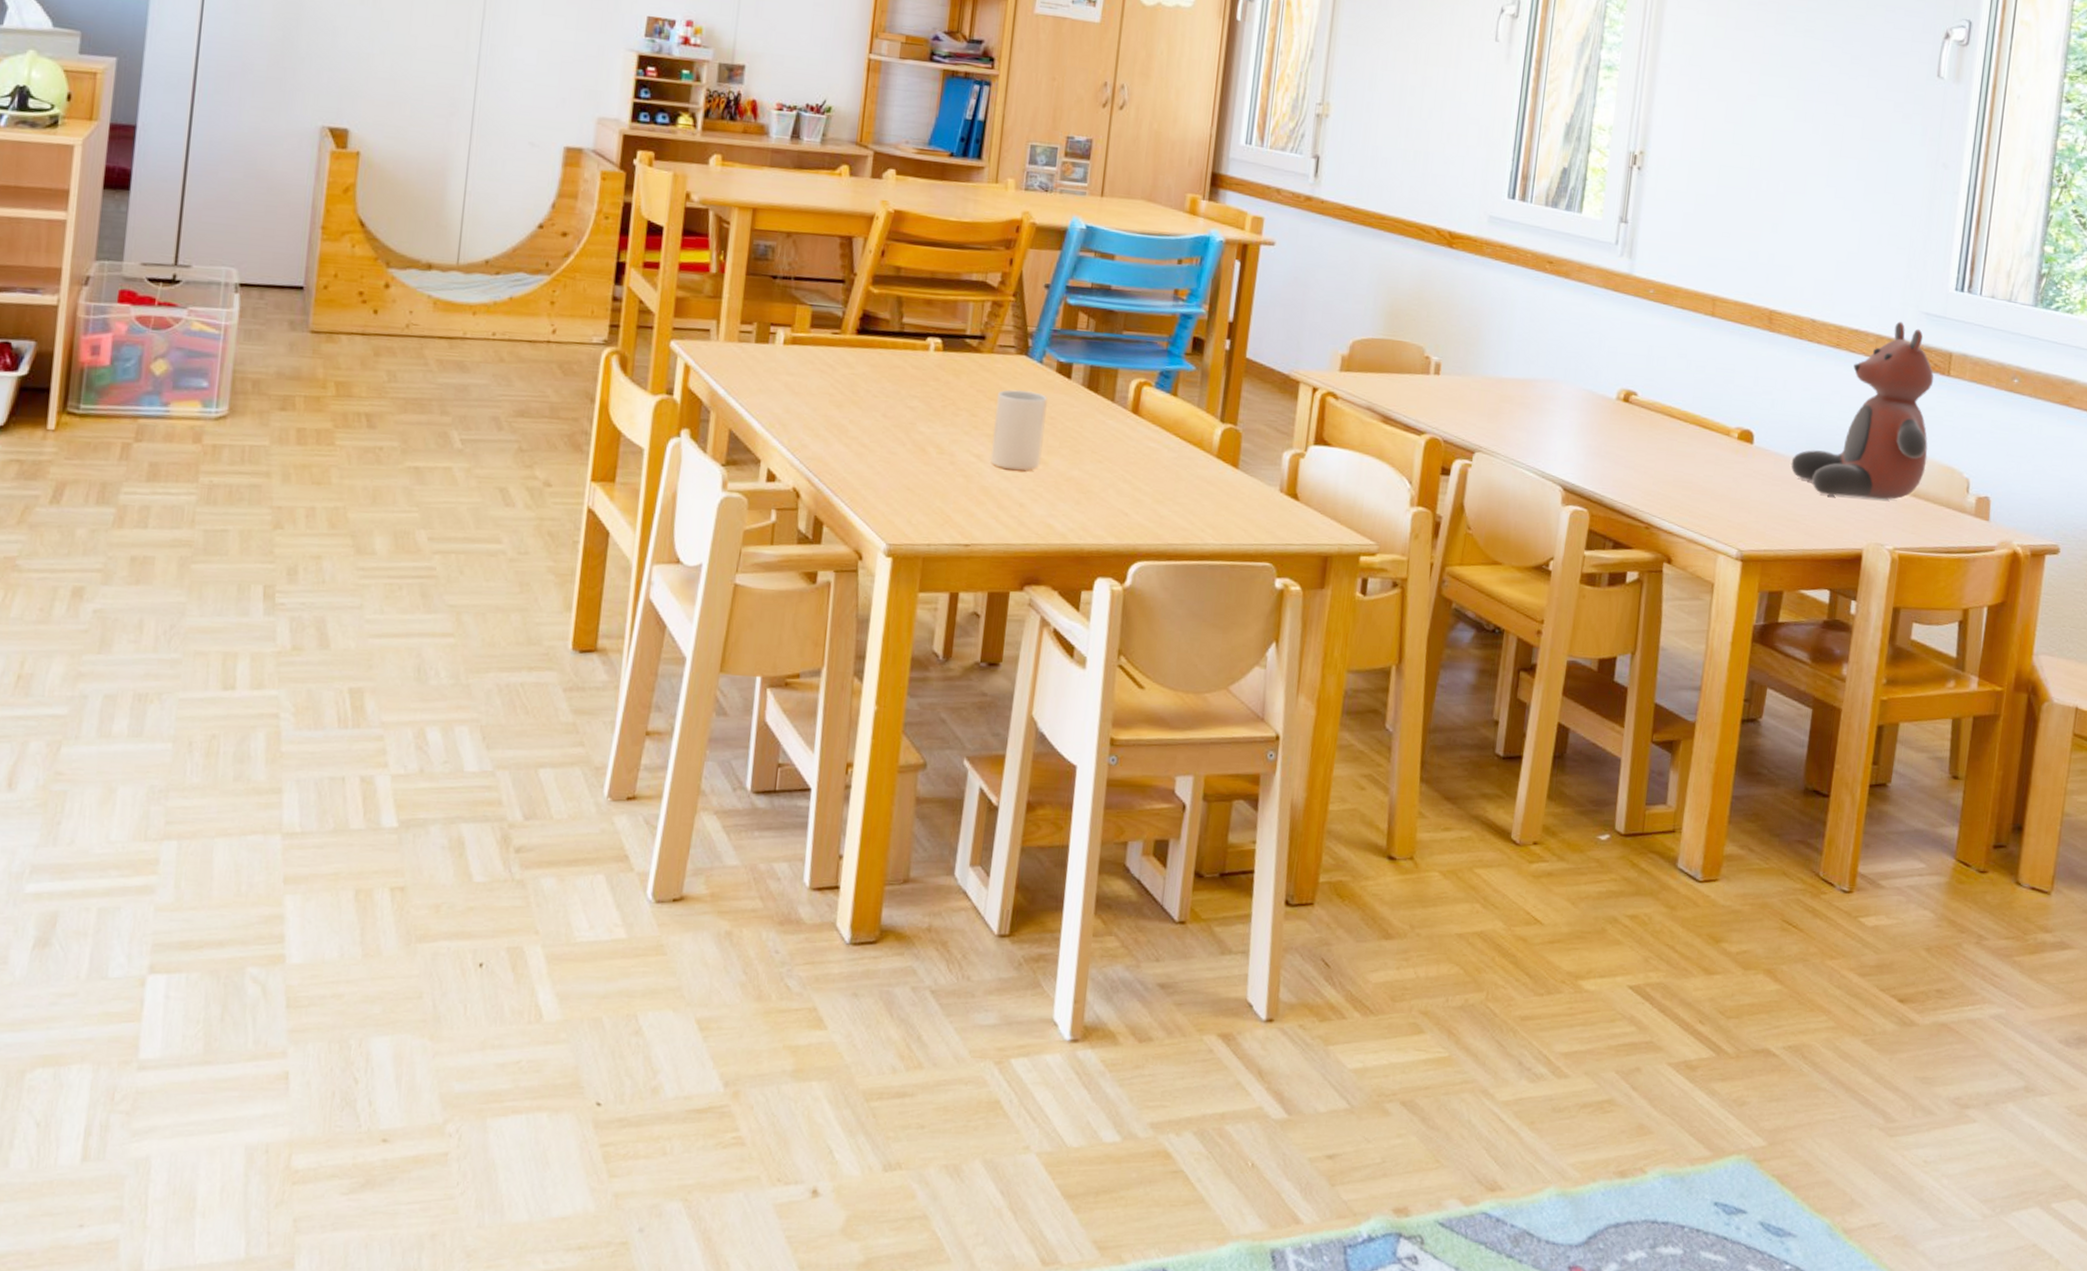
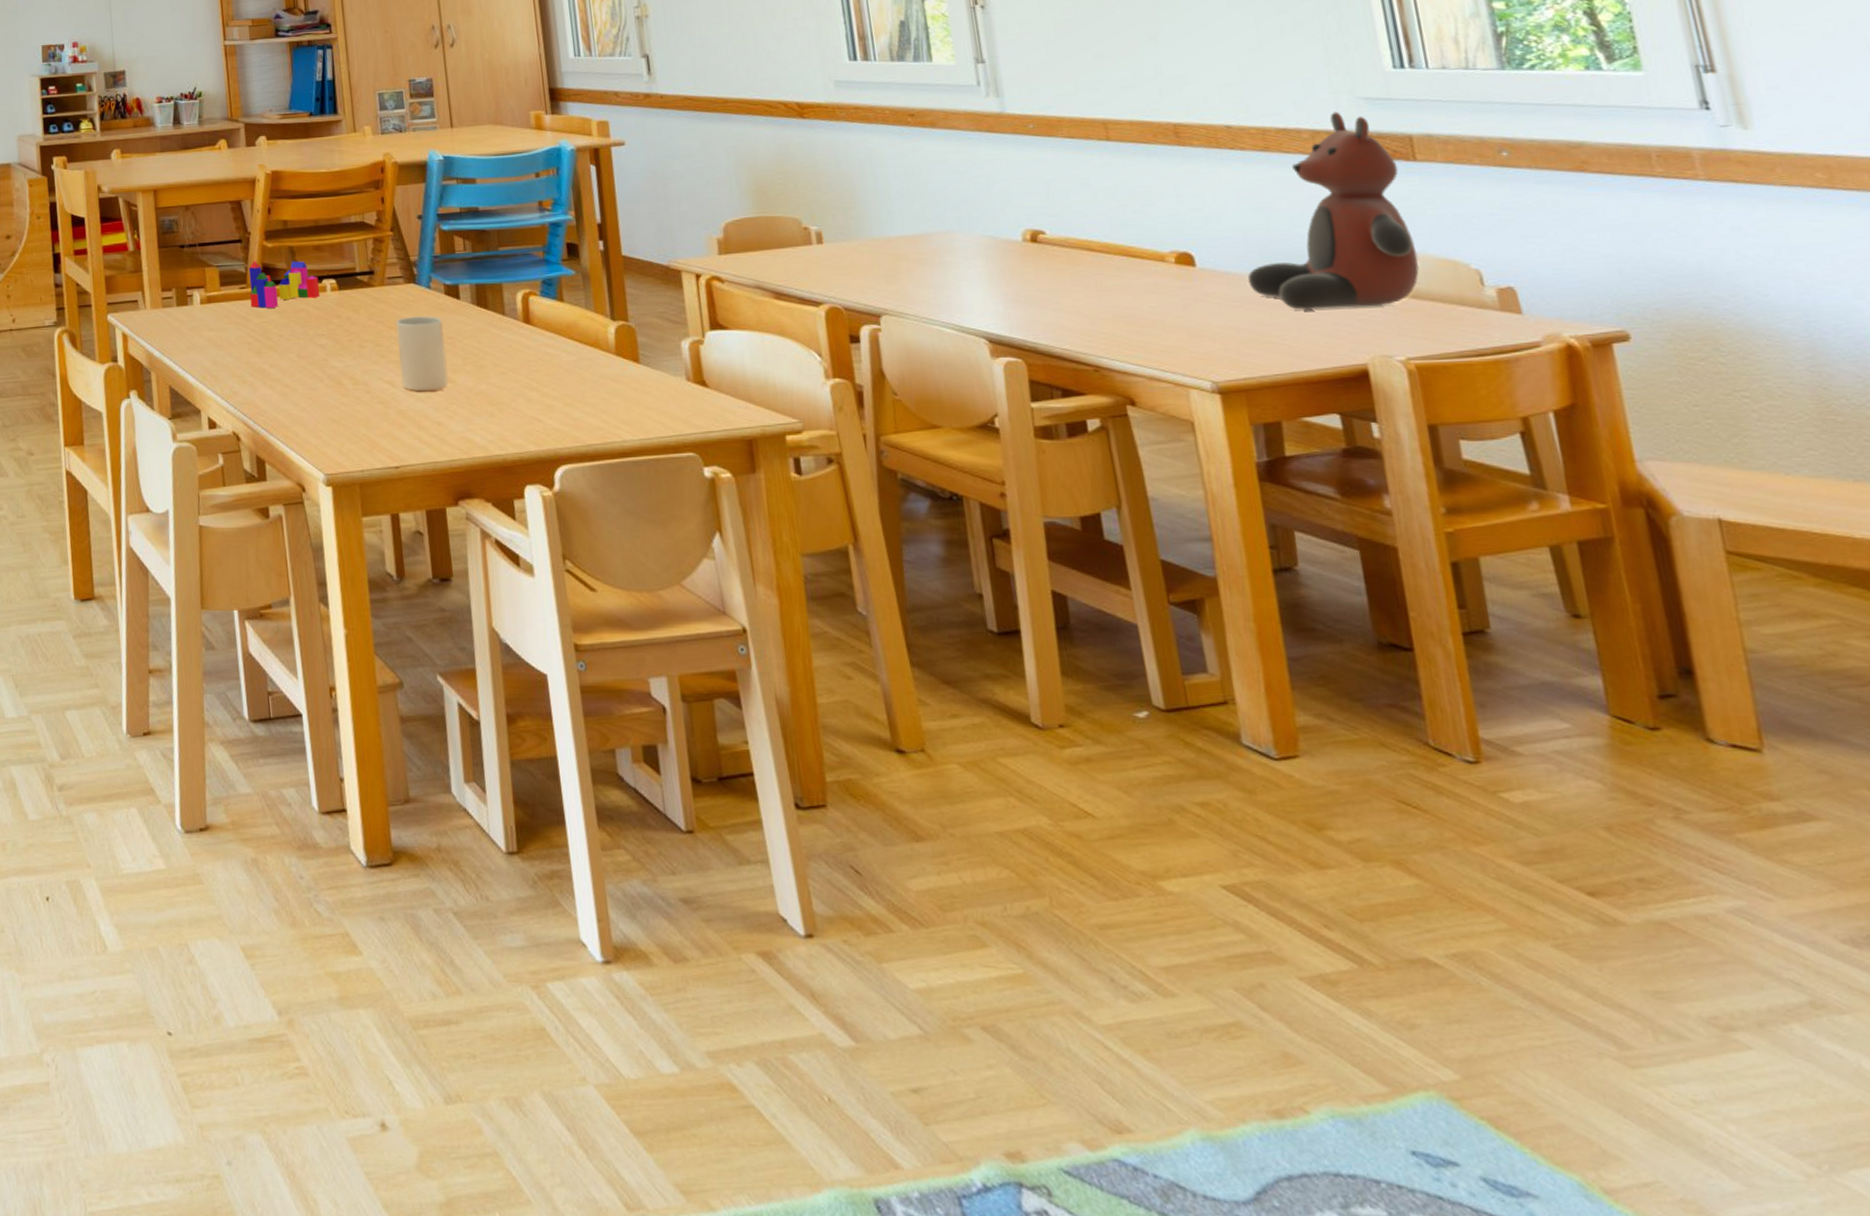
building blocks: none [840,304,923,361] -> present [248,260,320,309]

